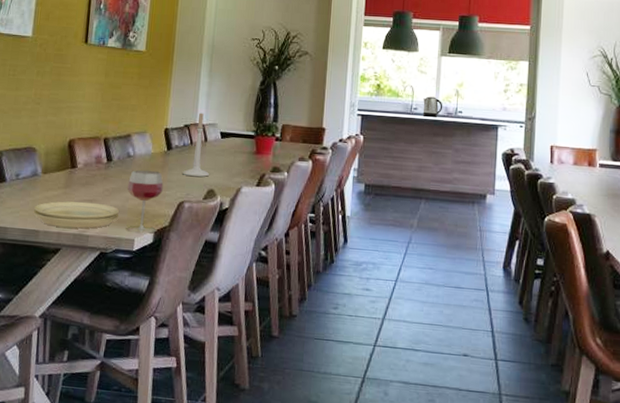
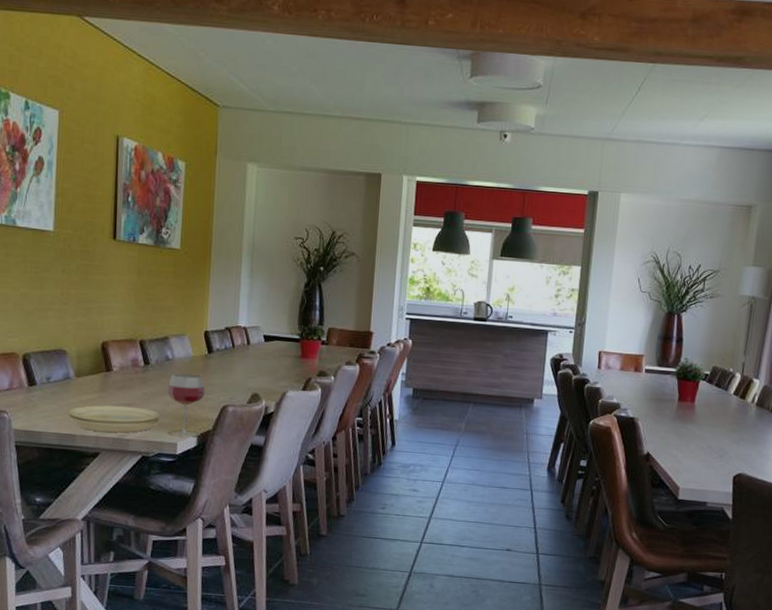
candlestick: present [181,112,210,177] -> none [224,315,254,381]

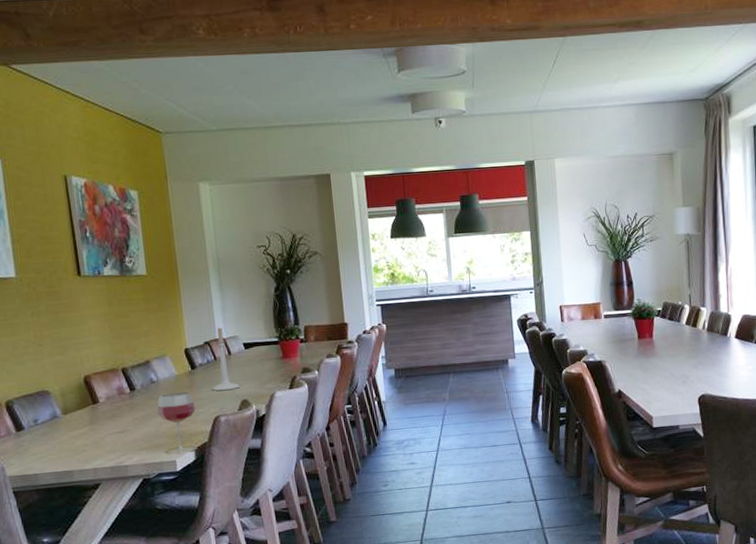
plate: present [68,405,160,433] -> none [61,432,155,464]
candlestick: none [224,315,254,381] -> present [211,327,241,391]
kettle: present [472,300,494,323] -> none [437,277,457,298]

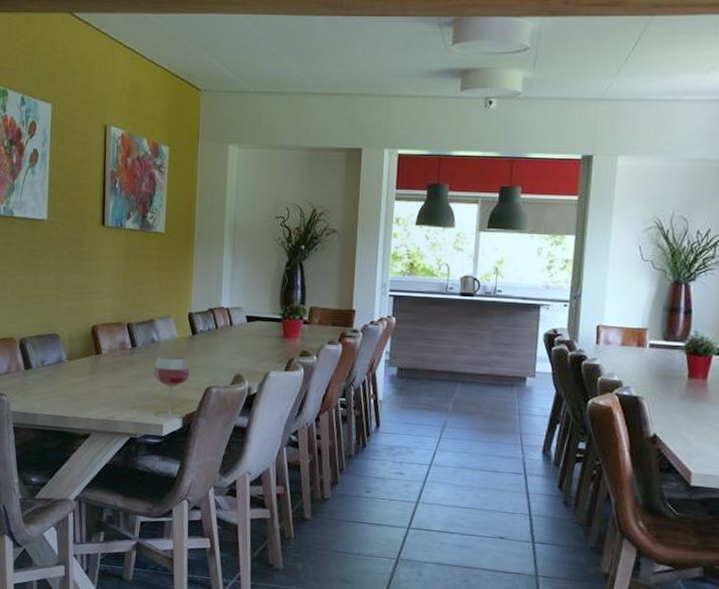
candlestick: present [211,327,241,391] -> none [208,296,237,362]
kettle: none [437,277,457,298] -> present [459,275,481,298]

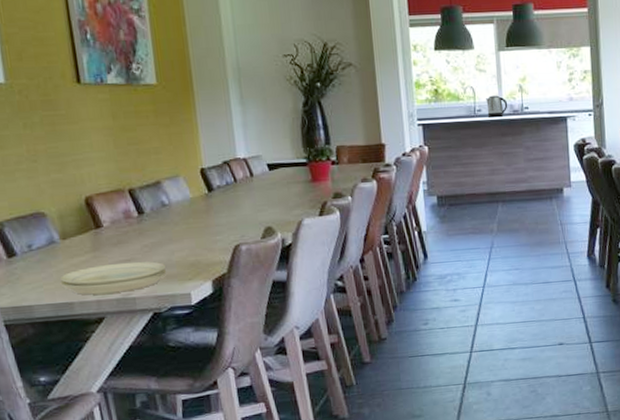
plate: none [61,387,147,415] -> present [60,261,166,295]
wineglass: present [153,355,190,420] -> none [169,216,215,287]

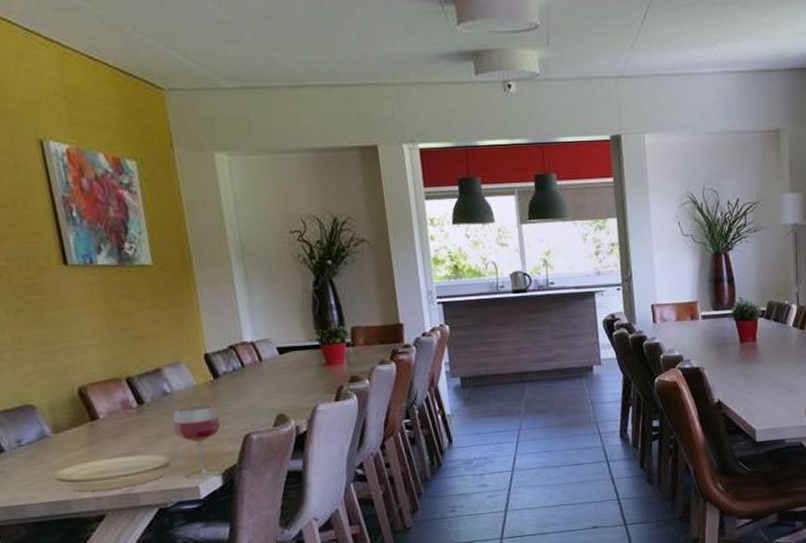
wineglass: none [169,216,215,287] -> present [172,404,225,480]

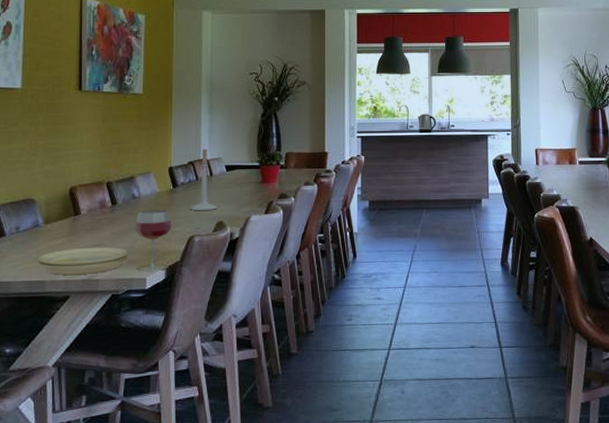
candlestick: none [239,328,276,404] -> present [189,148,218,211]

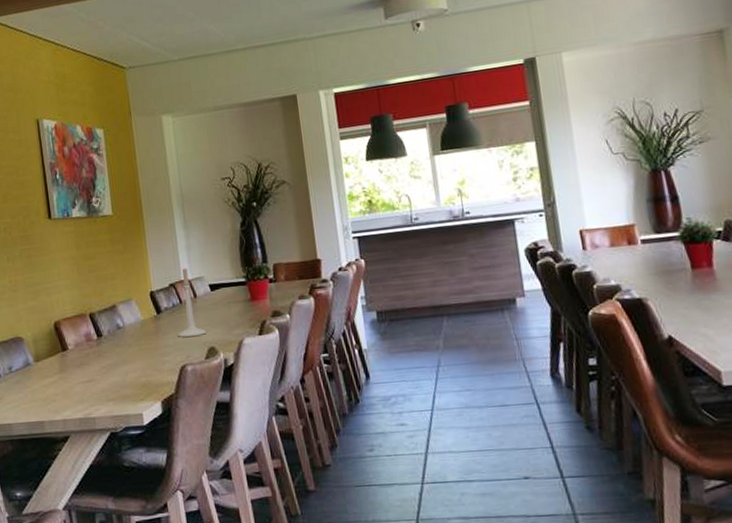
plate: present [37,247,129,275] -> none [33,382,121,415]
wineglass: present [135,209,172,272] -> none [123,338,164,408]
kettle: present [418,114,437,134] -> none [423,201,447,227]

